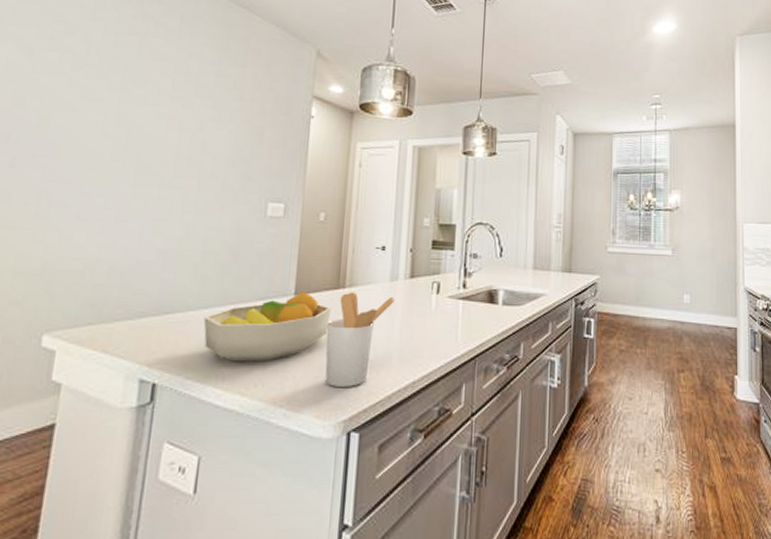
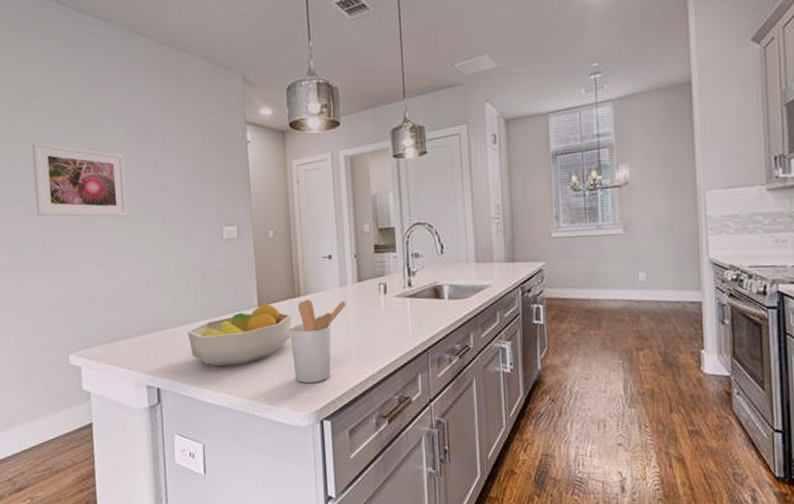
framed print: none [38,80,165,178] -> present [31,142,128,217]

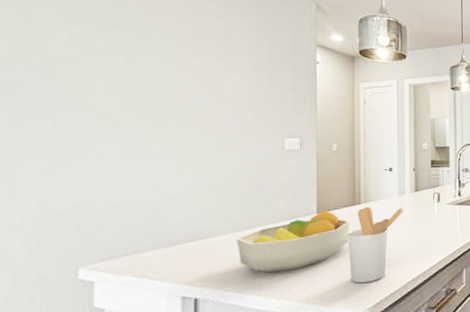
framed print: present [31,142,128,217] -> none [48,35,175,122]

